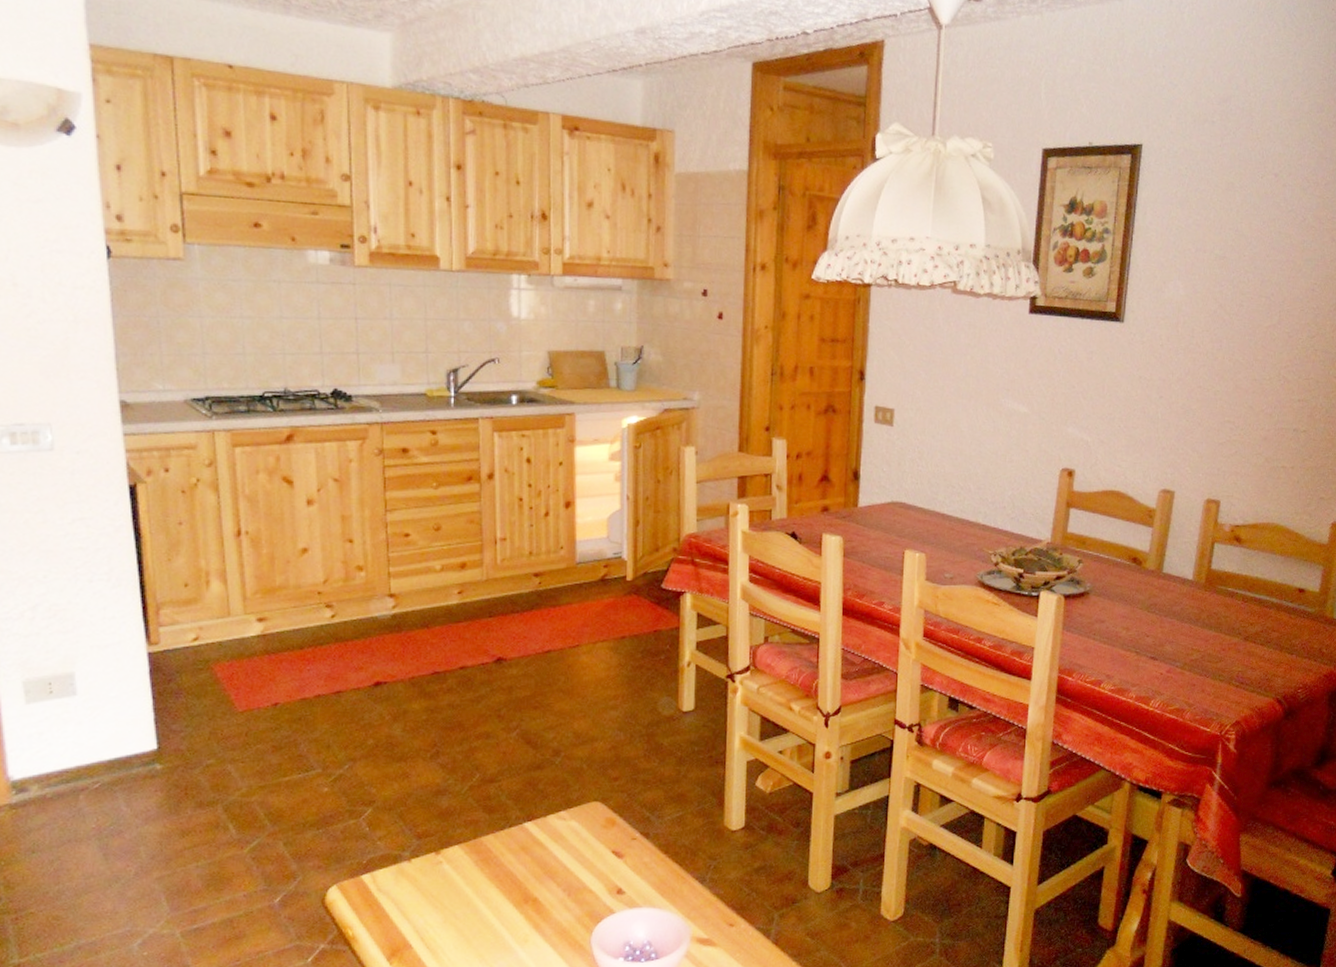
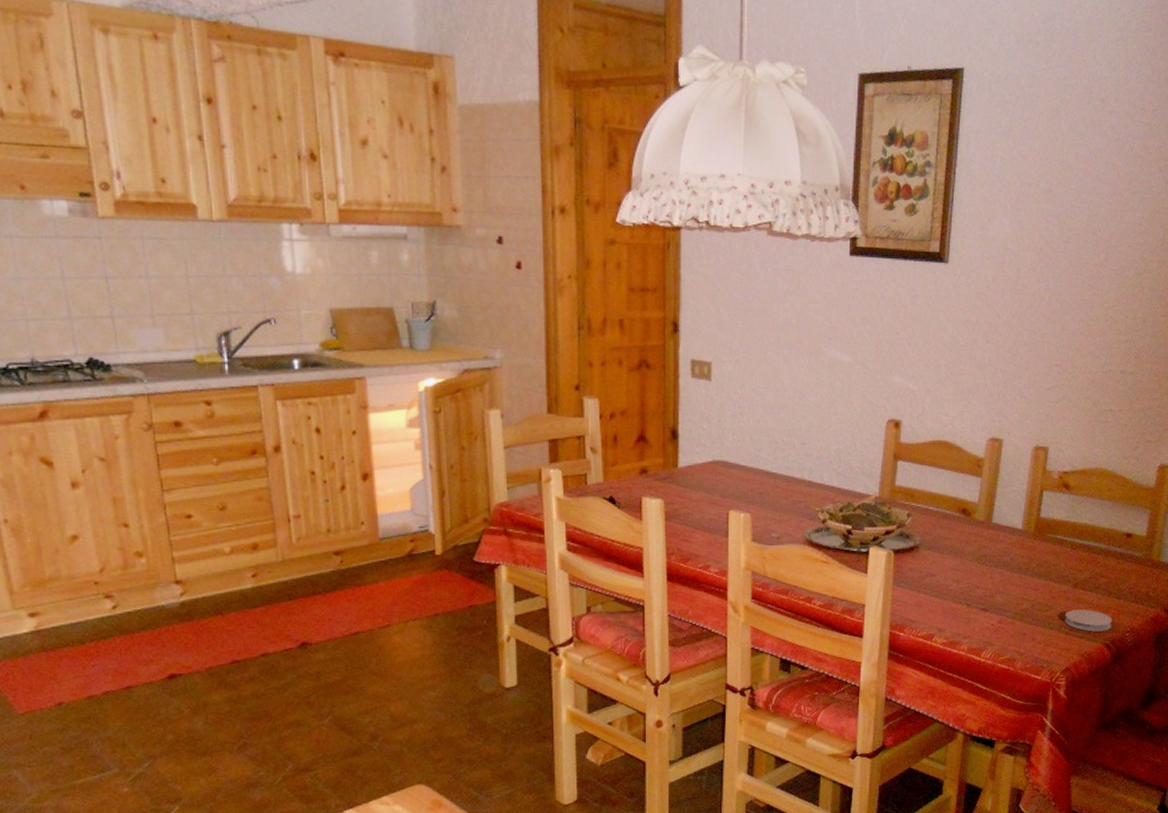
coaster: none [1234,663,1284,686] -> present [1064,609,1113,632]

